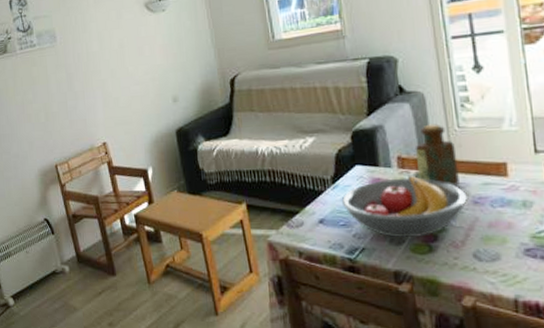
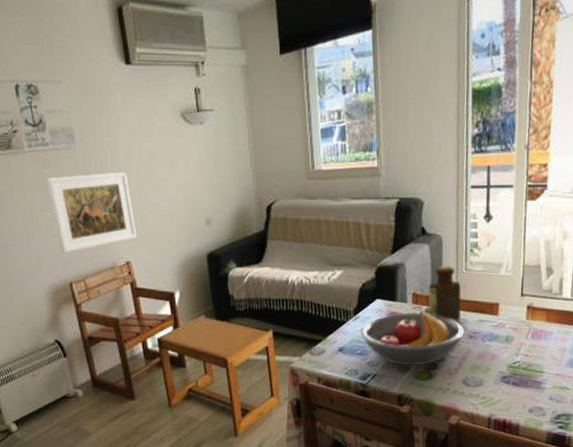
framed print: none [35,61,112,139] -> present [47,172,137,253]

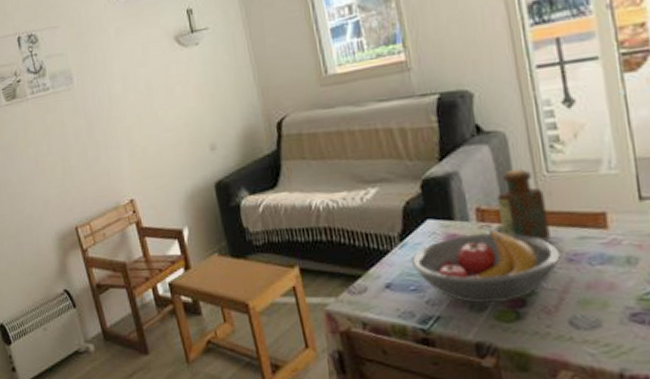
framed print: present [47,172,137,253] -> none [49,105,139,197]

